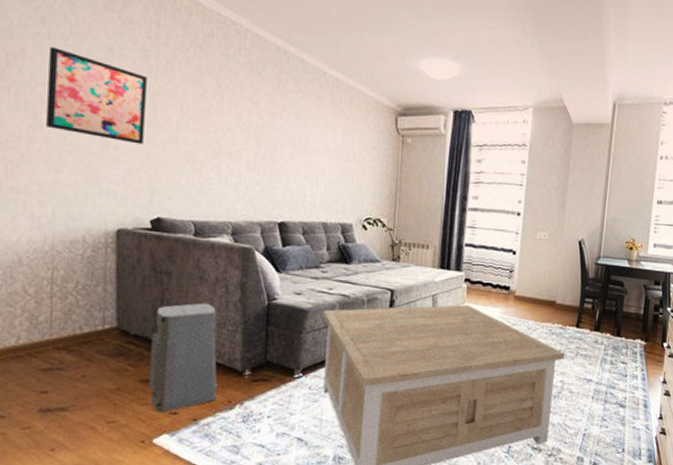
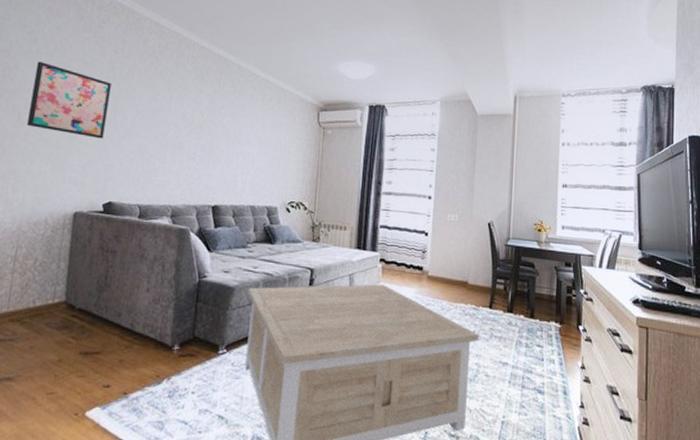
air purifier: present [148,303,218,412] -> none [87,279,153,384]

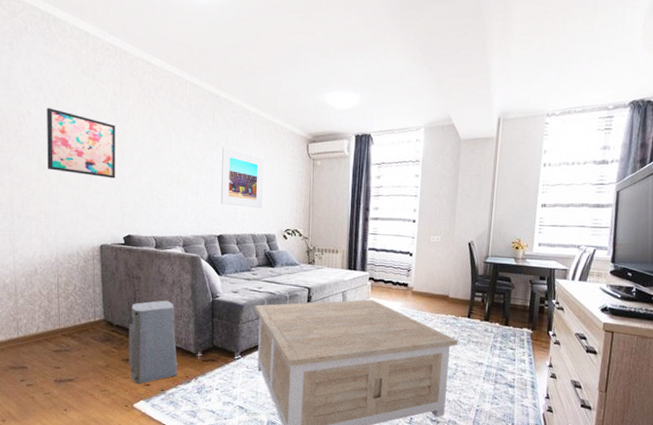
air purifier: none [87,279,153,384] -> present [129,300,178,384]
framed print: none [218,110,270,178] -> present [220,146,264,209]

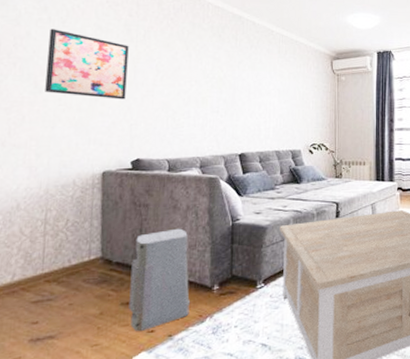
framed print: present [220,146,264,209] -> none [242,64,288,125]

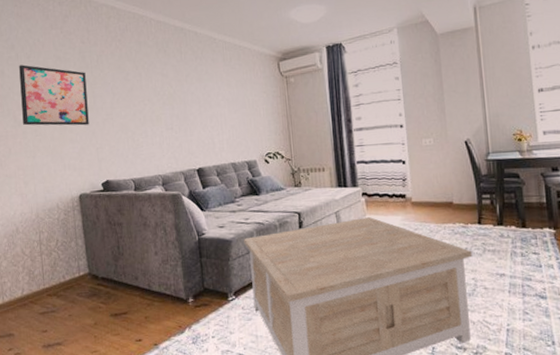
air purifier: present [129,228,190,331] -> none [114,244,170,340]

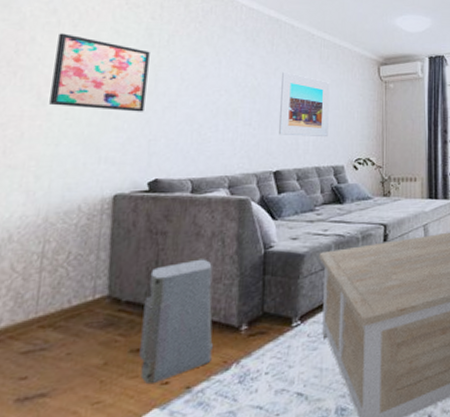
air purifier: none [114,244,170,340] -> present [139,259,213,384]
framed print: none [193,77,239,136] -> present [278,71,330,138]

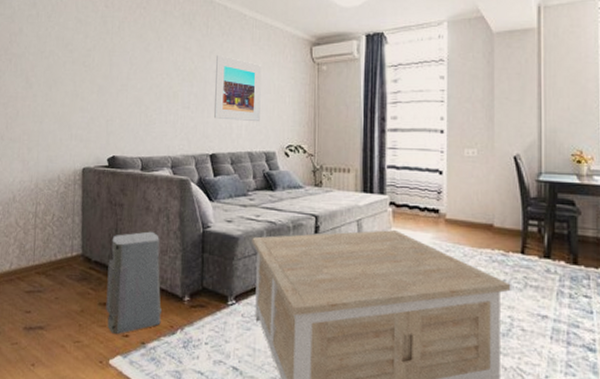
wall art: present [49,33,150,112] -> none [34,24,105,94]

